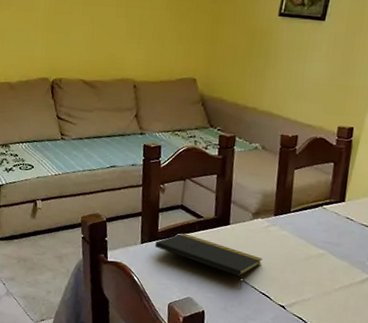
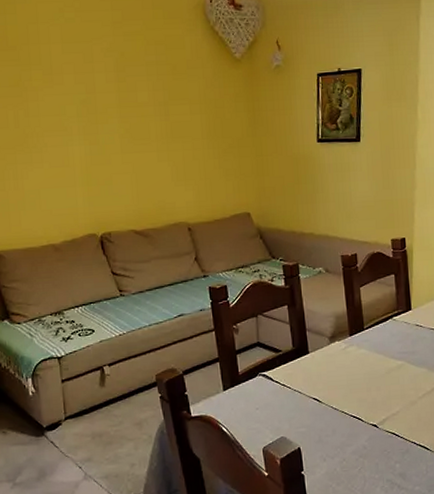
notepad: present [155,233,262,289] -> none [238,371,347,416]

